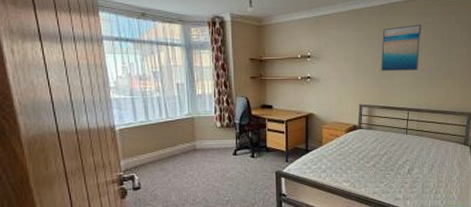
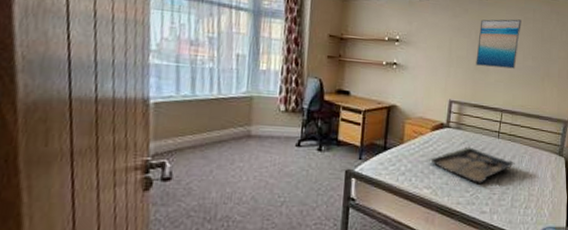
tray: none [346,144,423,175] -> present [429,146,515,183]

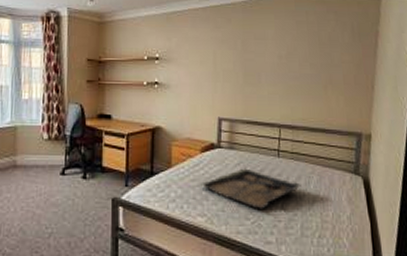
wall art: present [475,19,522,69] -> none [244,24,294,79]

